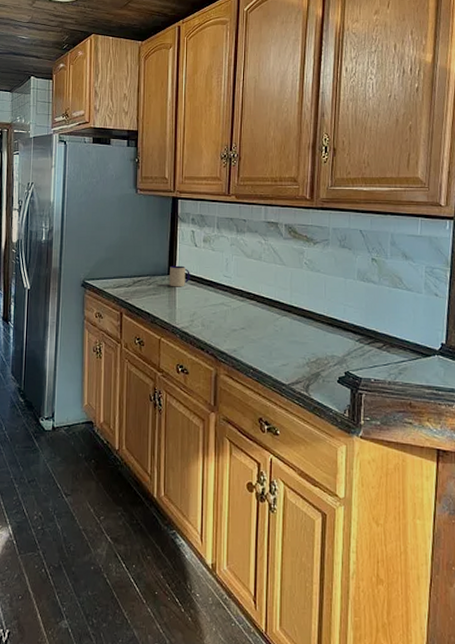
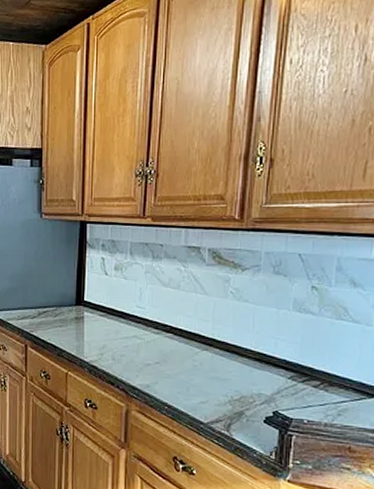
mug: present [170,265,190,287] -> none [77,295,100,319]

